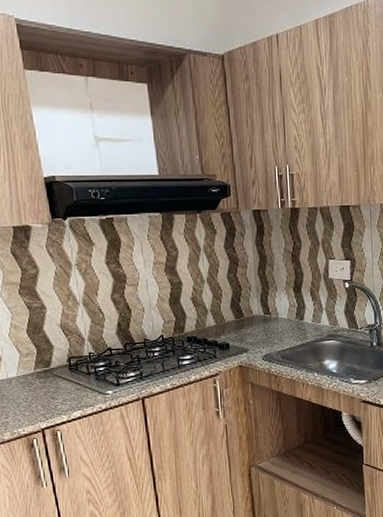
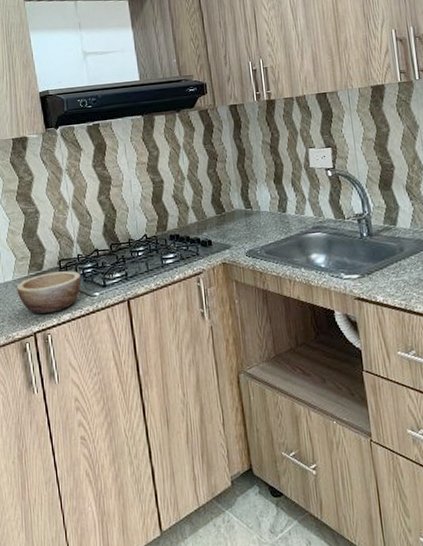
bowl: none [21,368,93,411] -> present [16,270,81,315]

